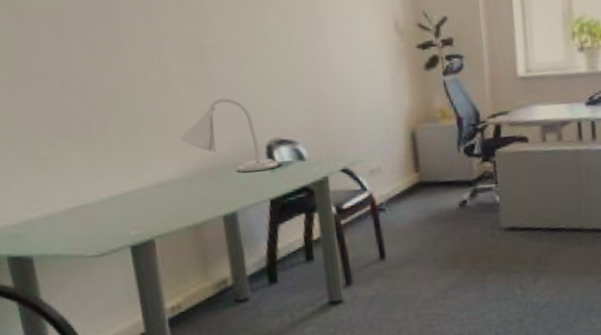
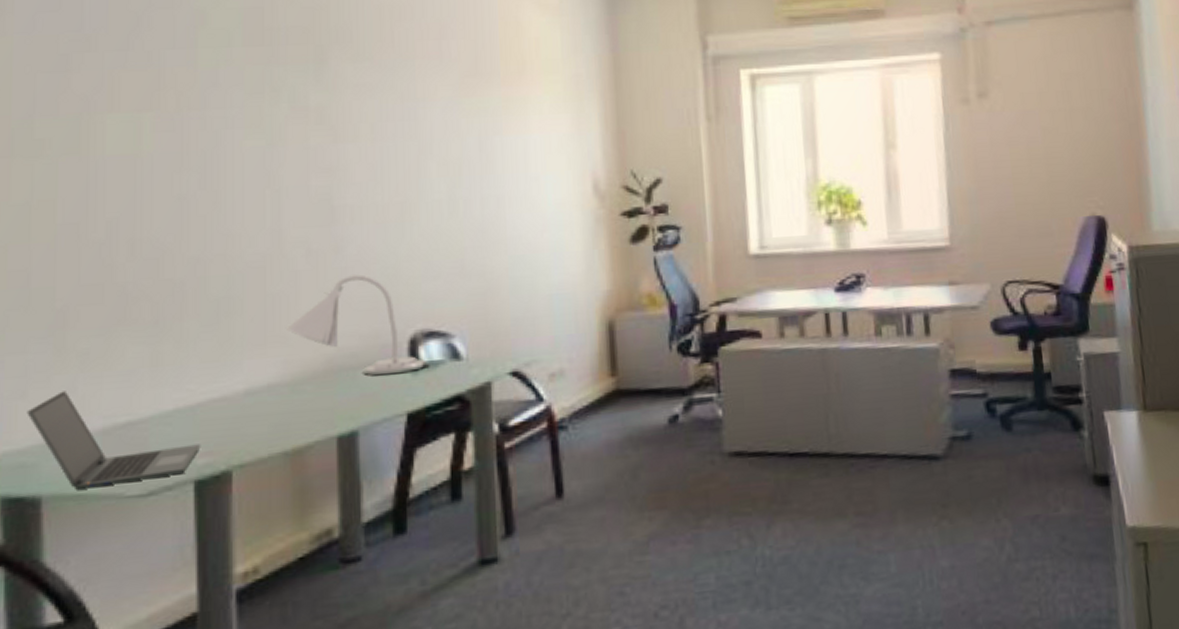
laptop: none [13,184,132,252] -> present [27,391,201,490]

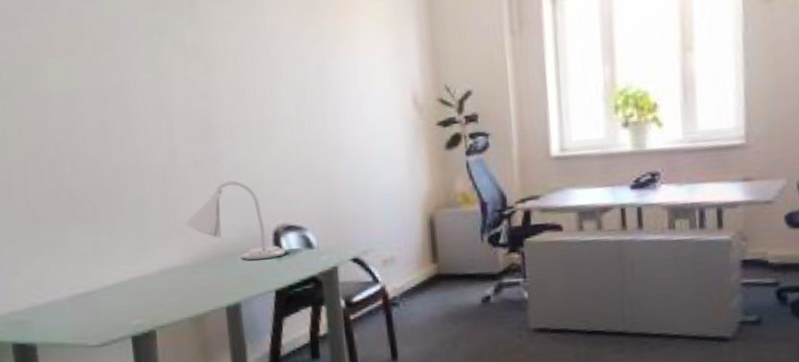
laptop: present [27,391,201,490] -> none [20,269,134,340]

